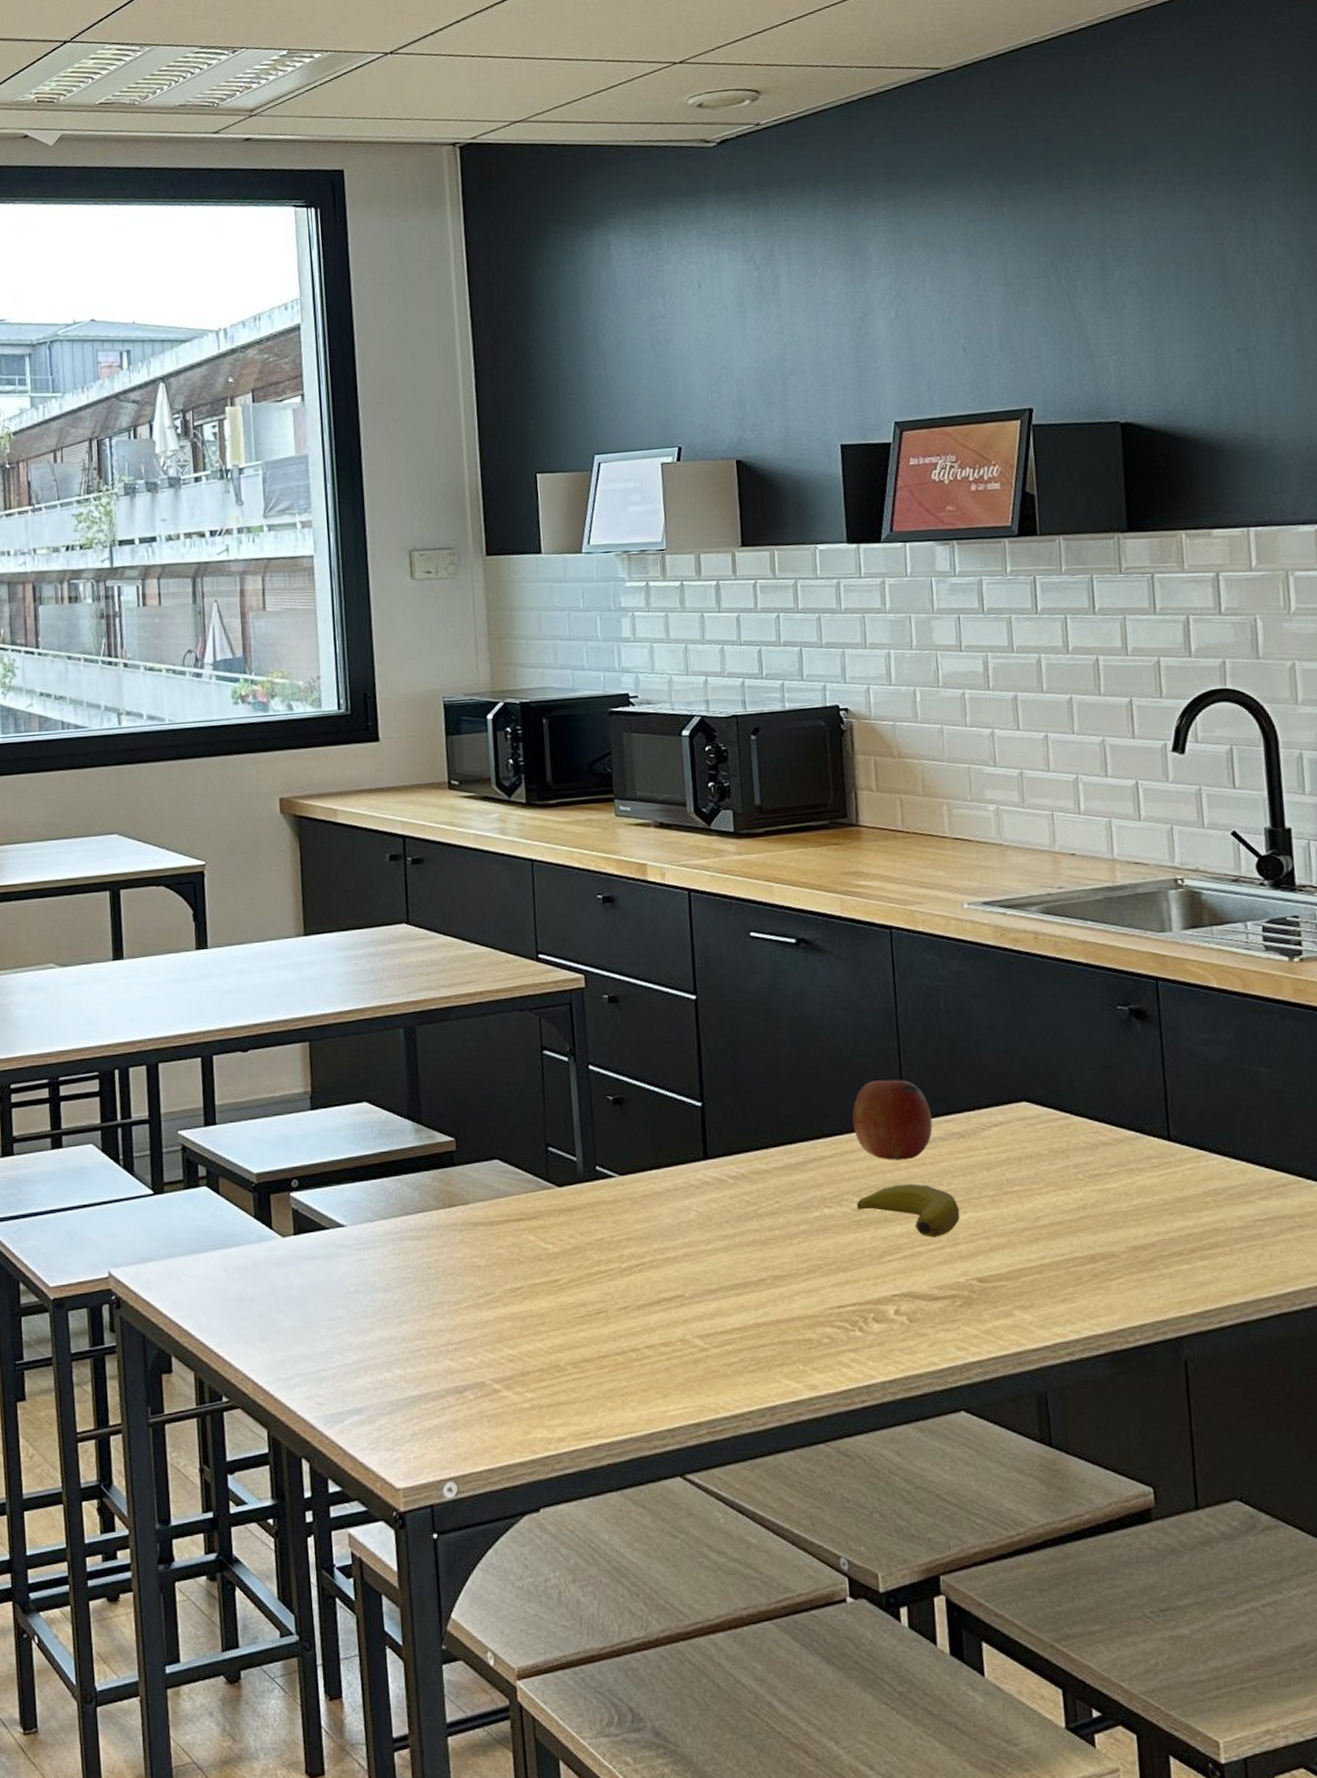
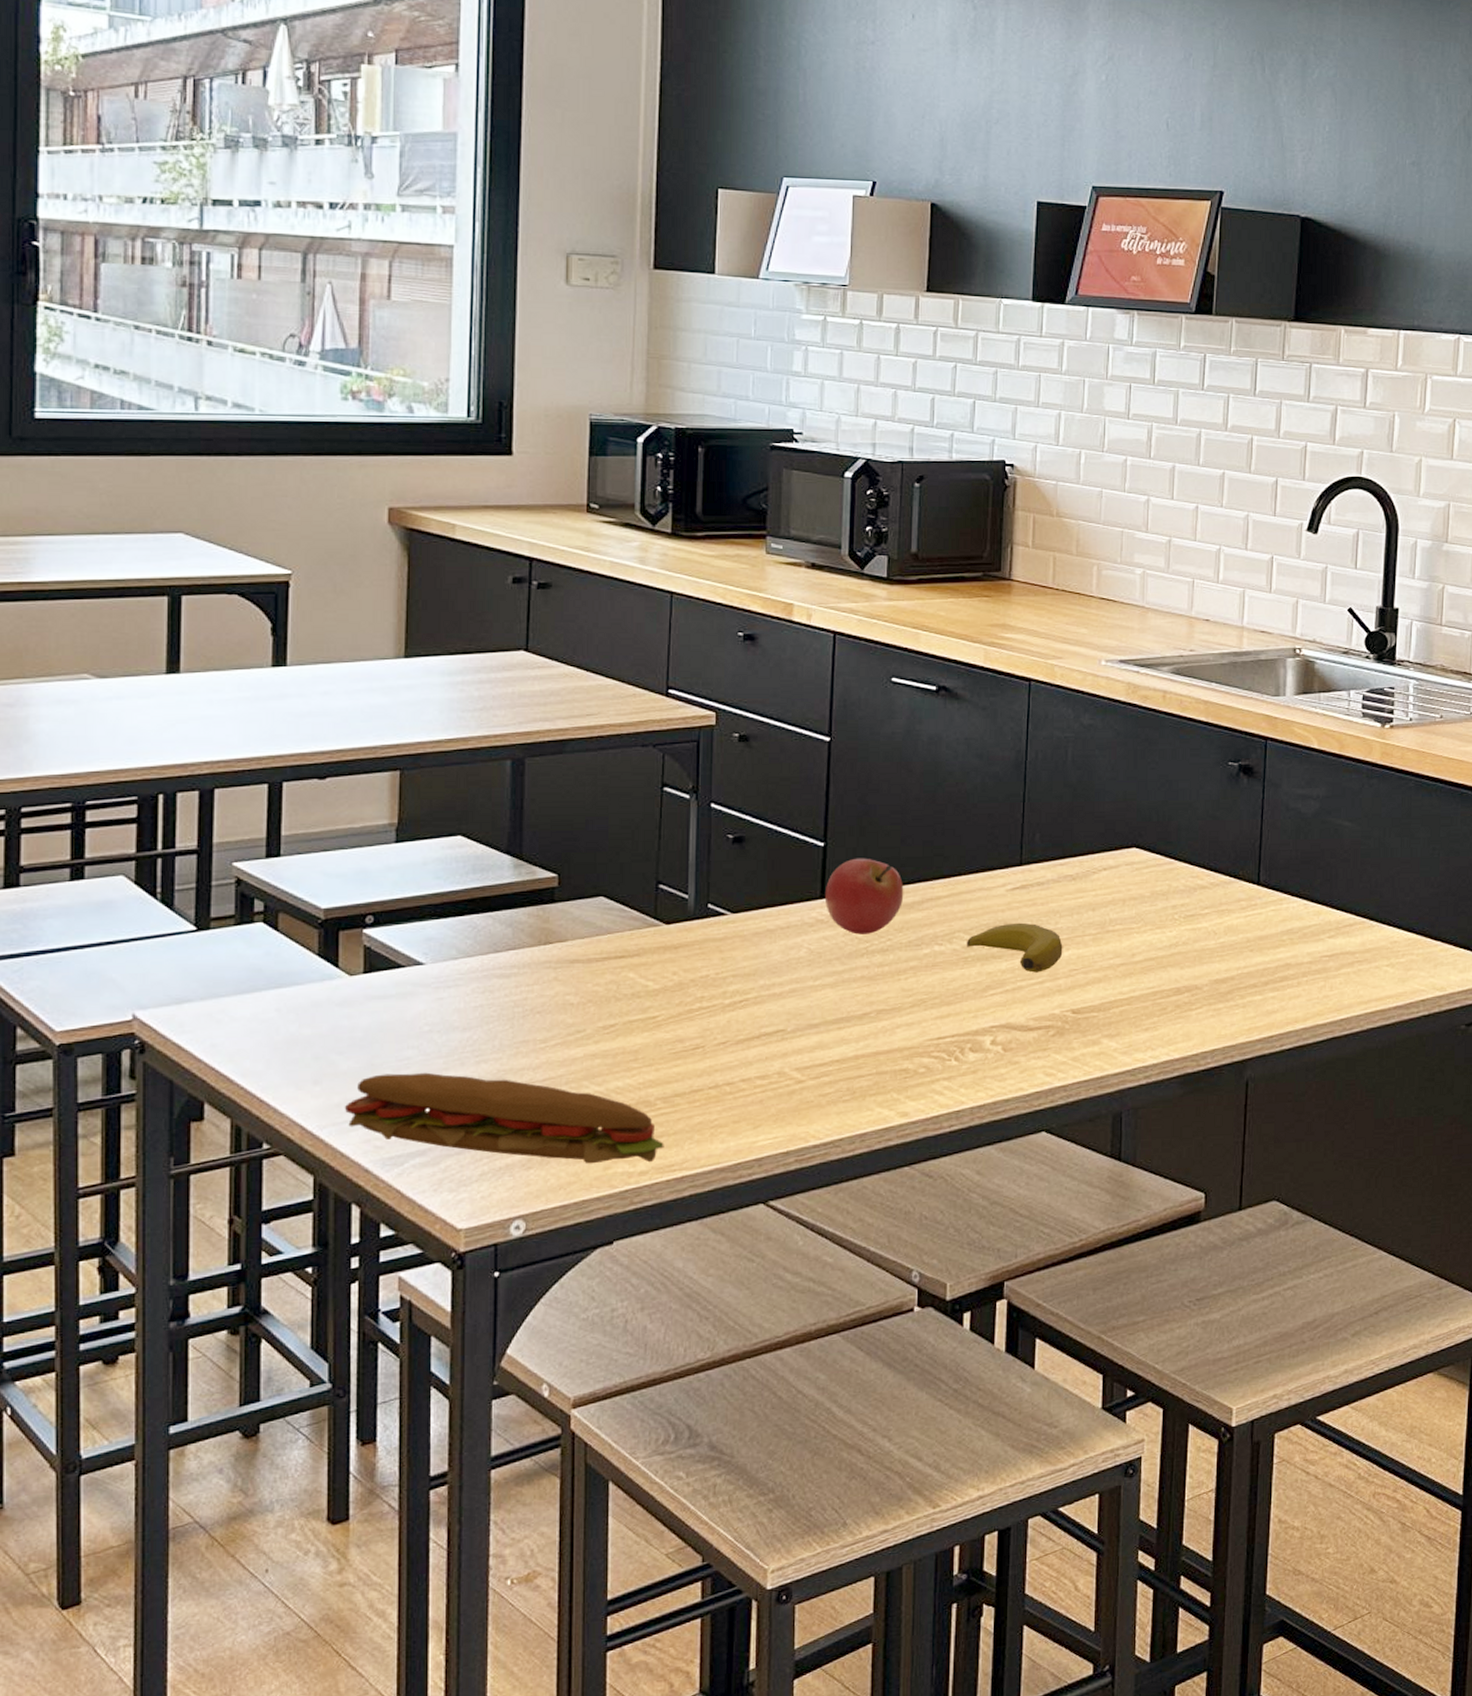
sandwich: none [287,1331,579,1429] -> present [344,1072,664,1164]
fruit: none [707,1117,787,1197] -> present [824,858,904,935]
fruit: present [852,1079,933,1161] -> none [972,825,1047,901]

